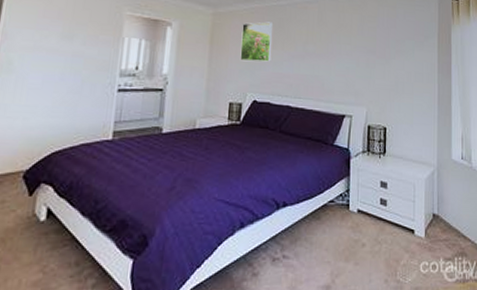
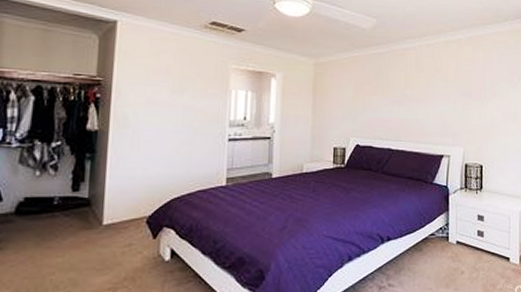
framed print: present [240,22,273,62] -> none [342,69,373,108]

